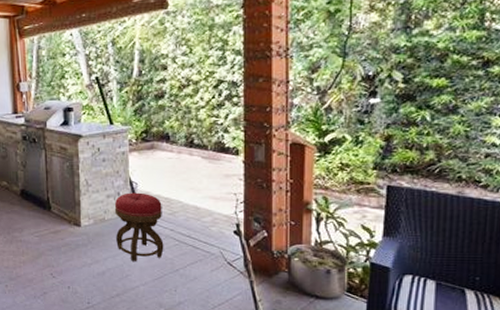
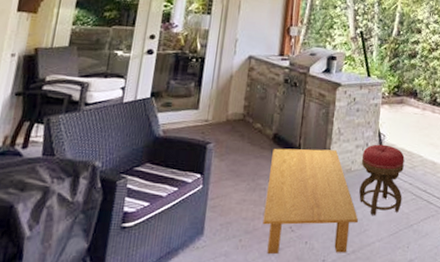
coffee table: none [22,201,118,298] -> present [263,148,358,255]

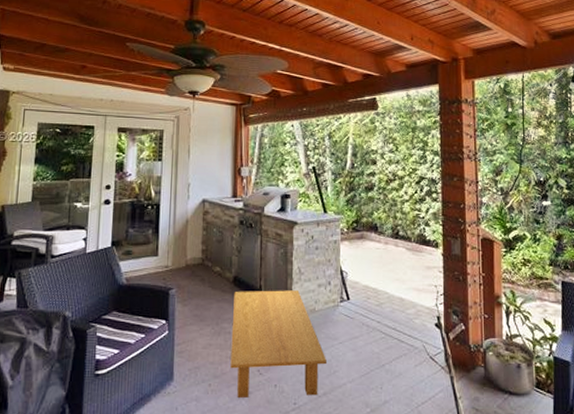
stool: present [359,144,405,215] -> none [325,282,371,356]

